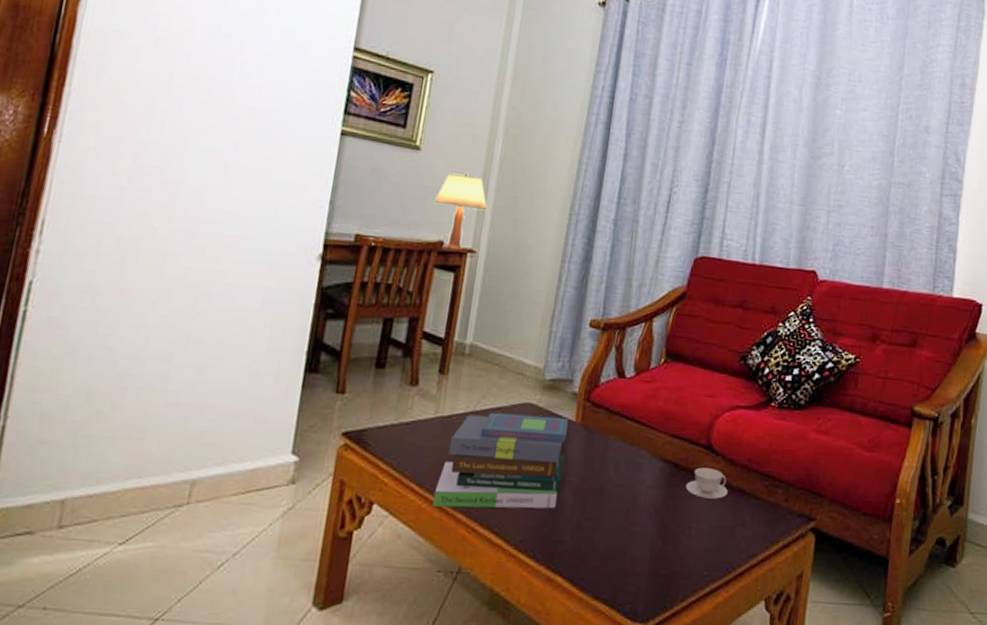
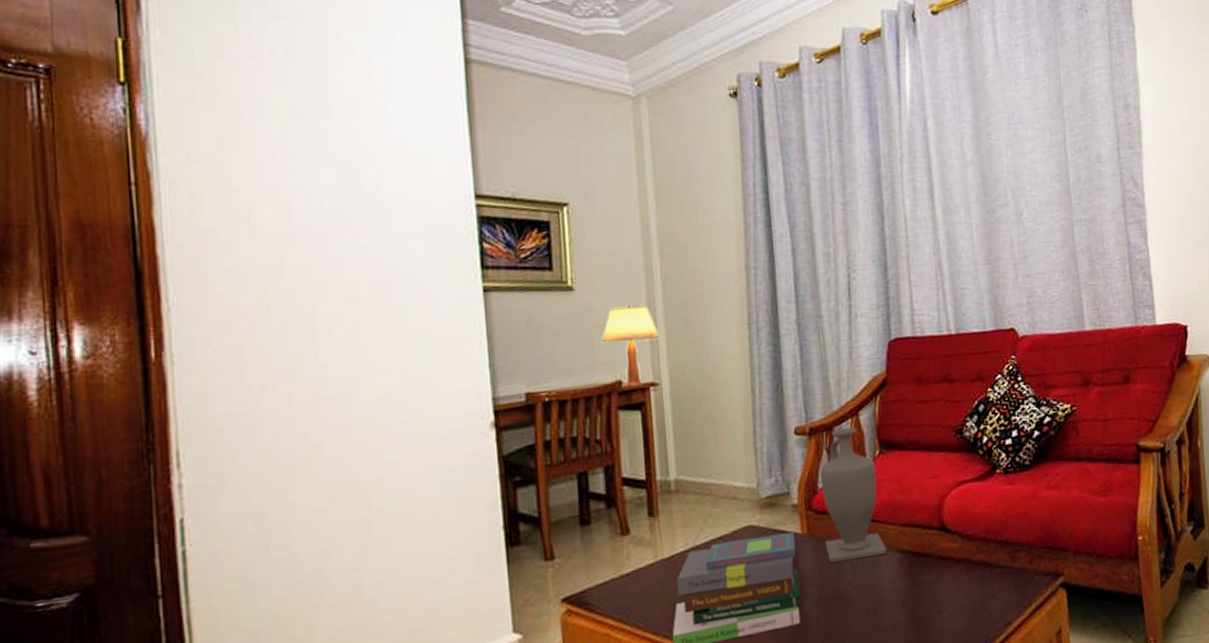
vase: none [594,330,658,461] -> present [820,427,888,564]
teacup: present [685,467,728,499] -> none [927,547,971,580]

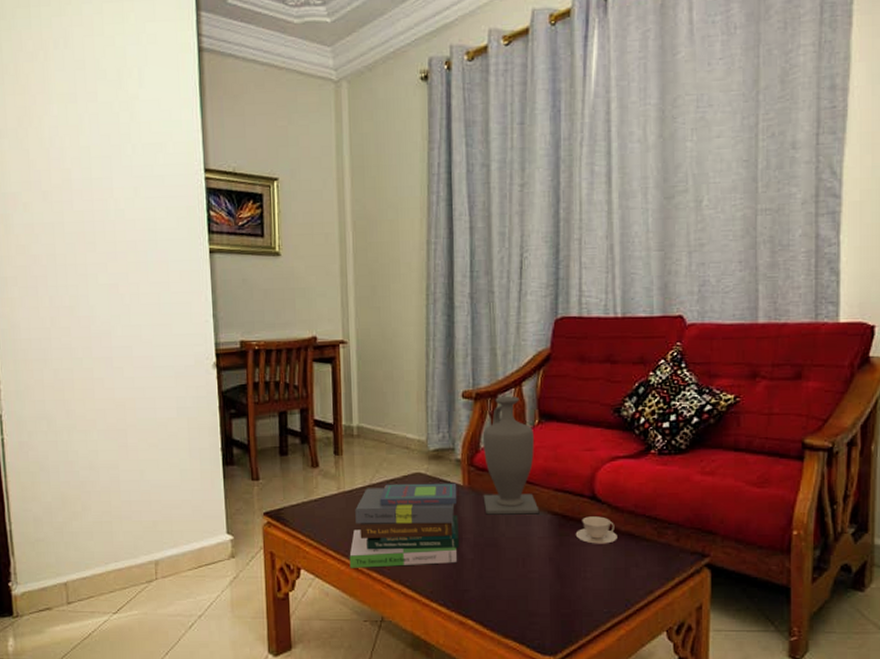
table lamp: present [602,304,660,389] -> none [302,270,350,344]
teacup: none [927,547,971,580] -> present [575,516,617,544]

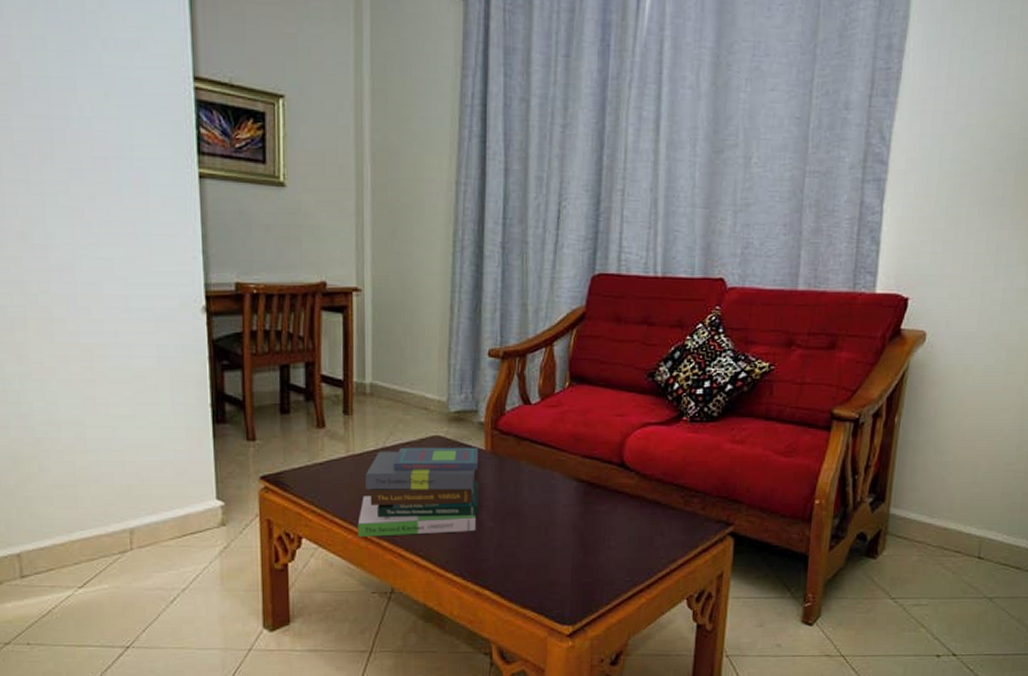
vase: present [482,396,540,515] -> none [506,357,565,481]
teacup: present [575,516,617,544] -> none [601,484,644,512]

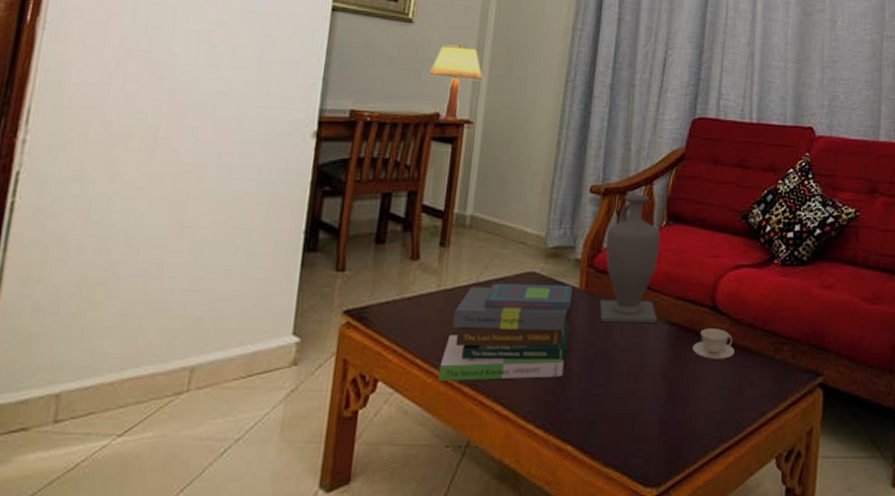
table lamp: none [310,207,366,291] -> present [429,44,483,123]
vase: none [506,357,565,481] -> present [599,194,660,324]
teacup: none [601,484,644,512] -> present [692,328,735,359]

